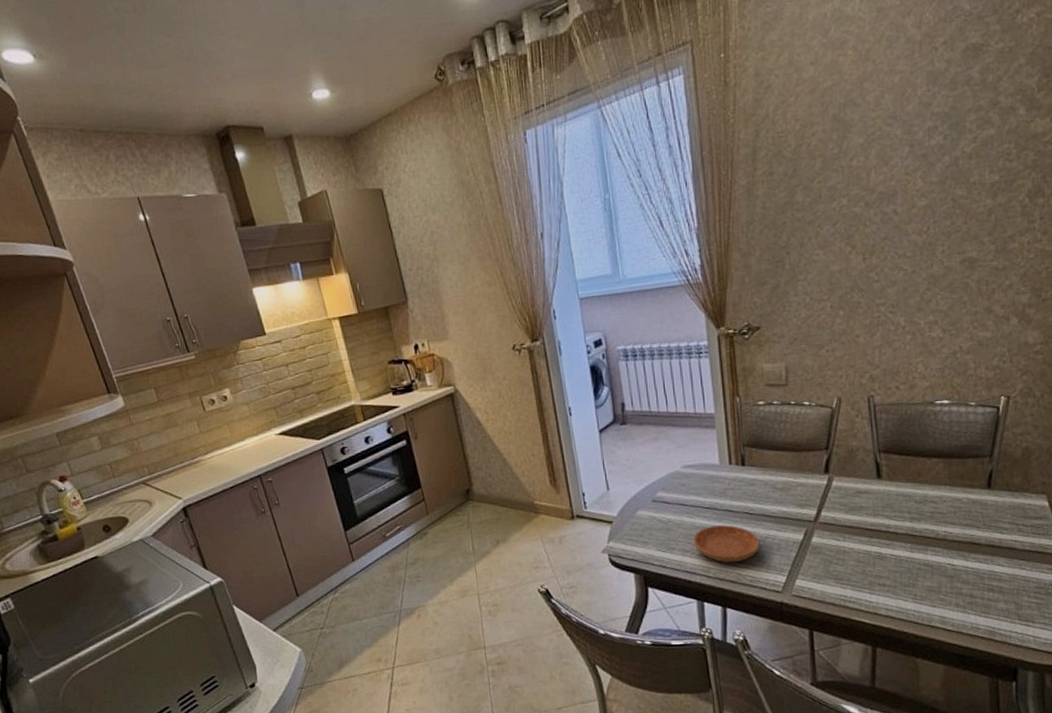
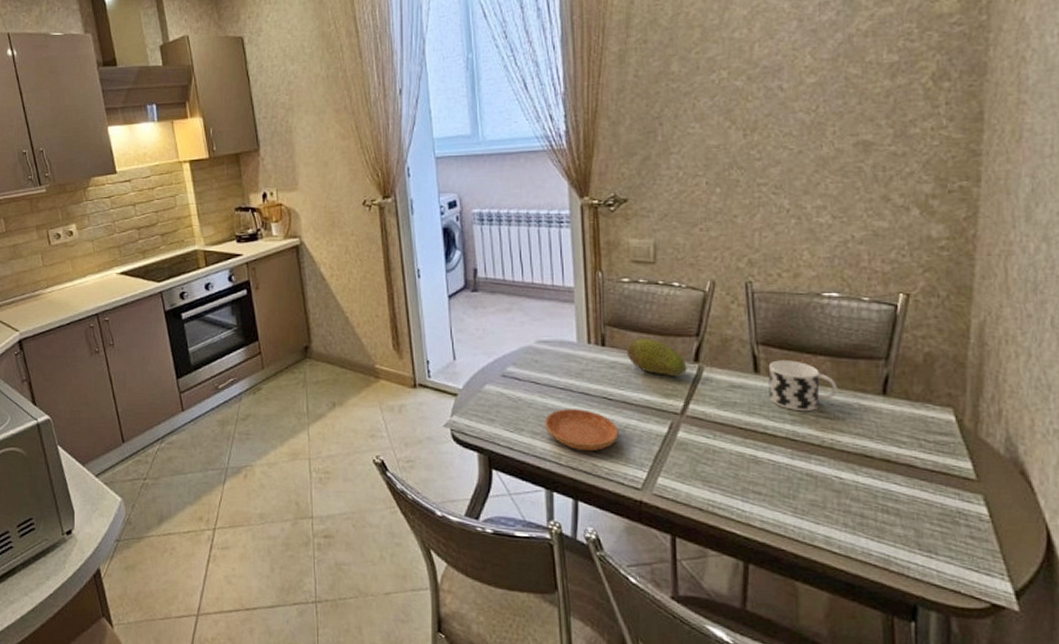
fruit: none [764,455,819,488] -> present [626,338,687,376]
cup: none [889,464,950,510] -> present [768,360,838,412]

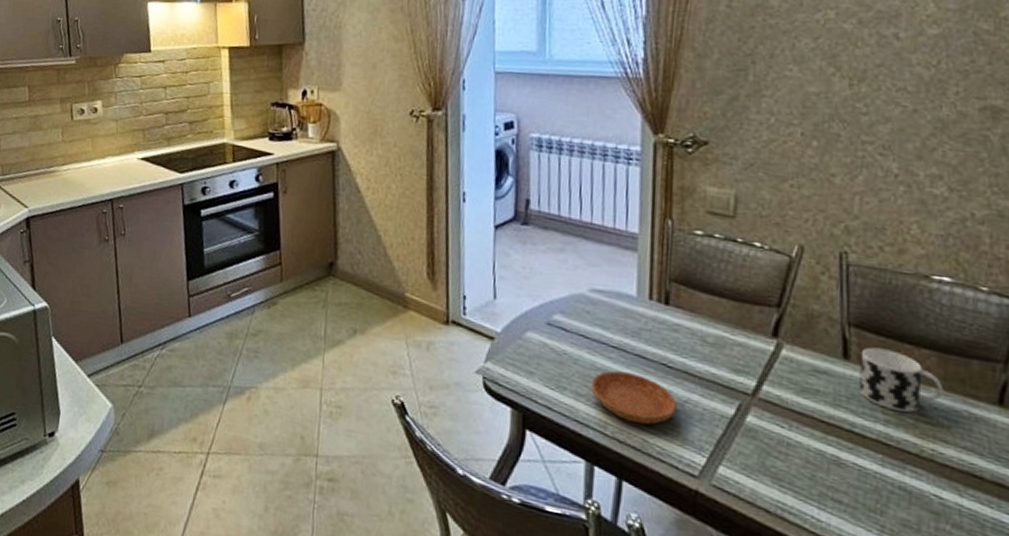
fruit: present [626,338,687,376] -> none [693,301,764,351]

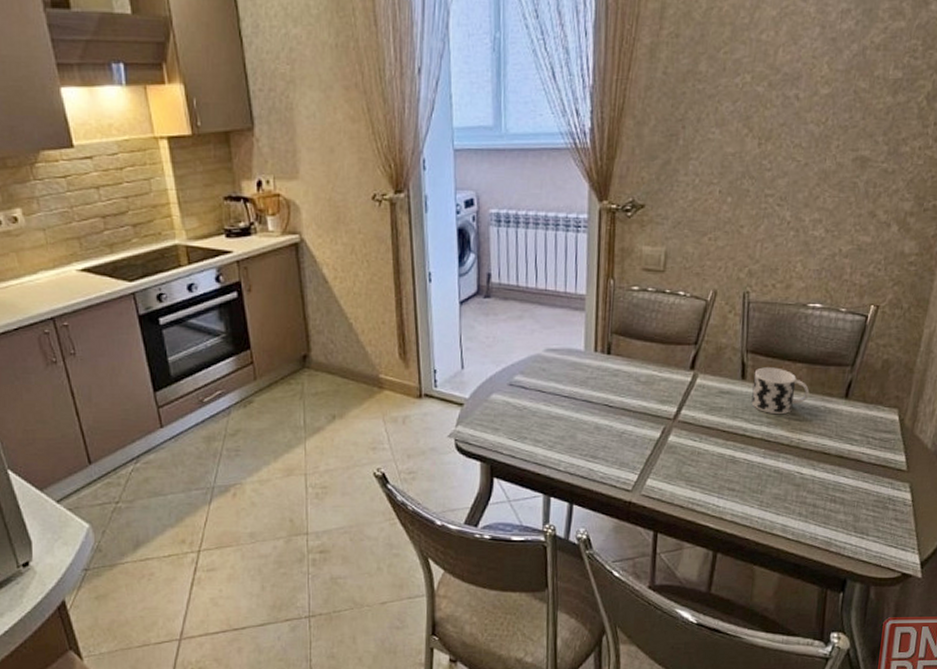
saucer: present [591,370,677,425] -> none [547,416,616,457]

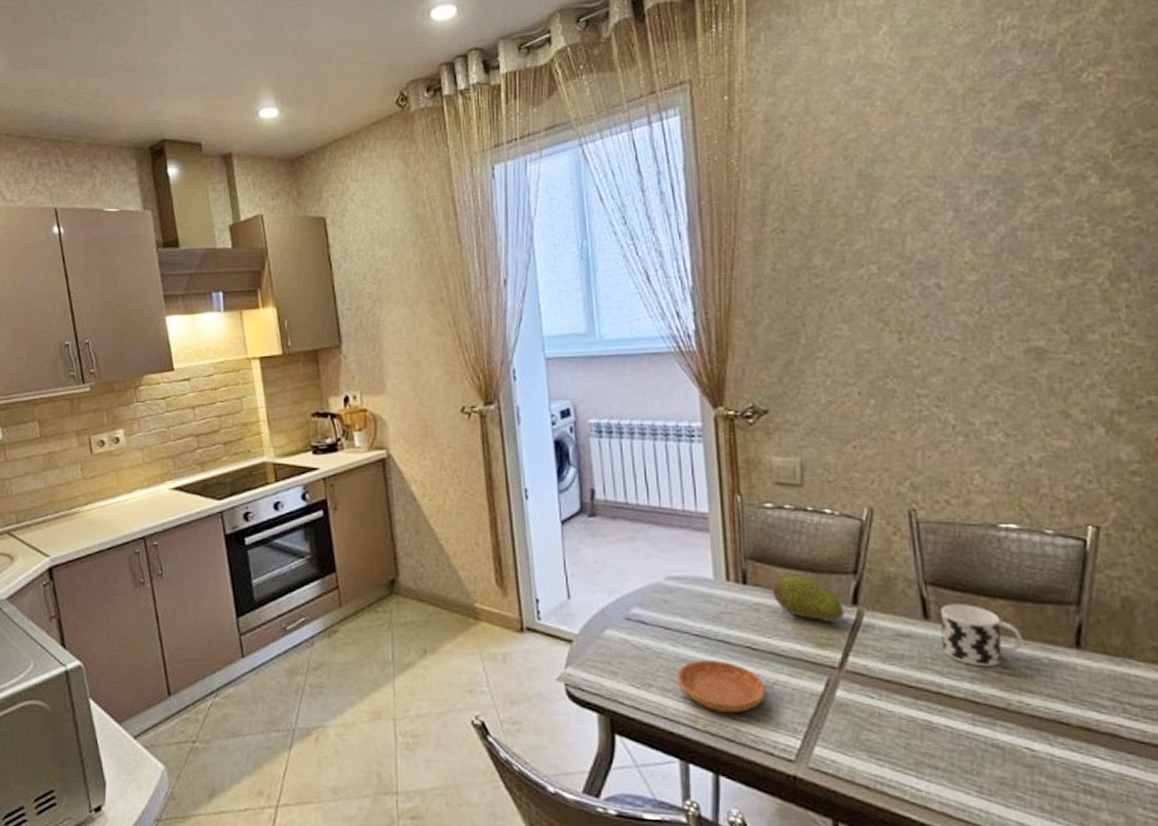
saucer: none [547,416,616,457] -> present [677,660,766,714]
fruit: none [629,346,684,383] -> present [771,575,844,622]

